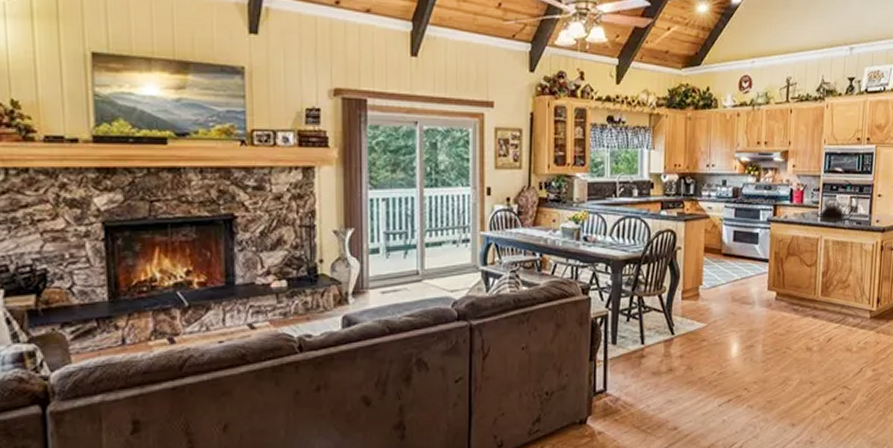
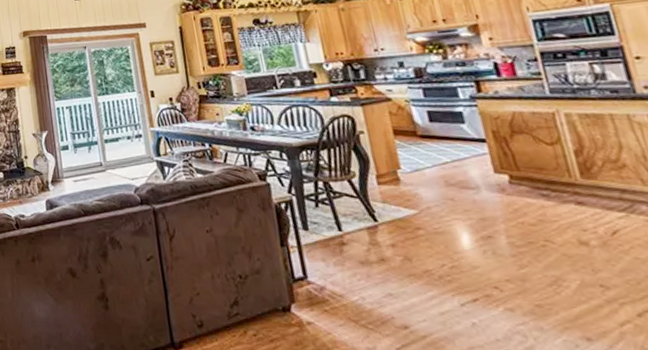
kettle: present [820,196,844,222] -> none [548,65,589,94]

